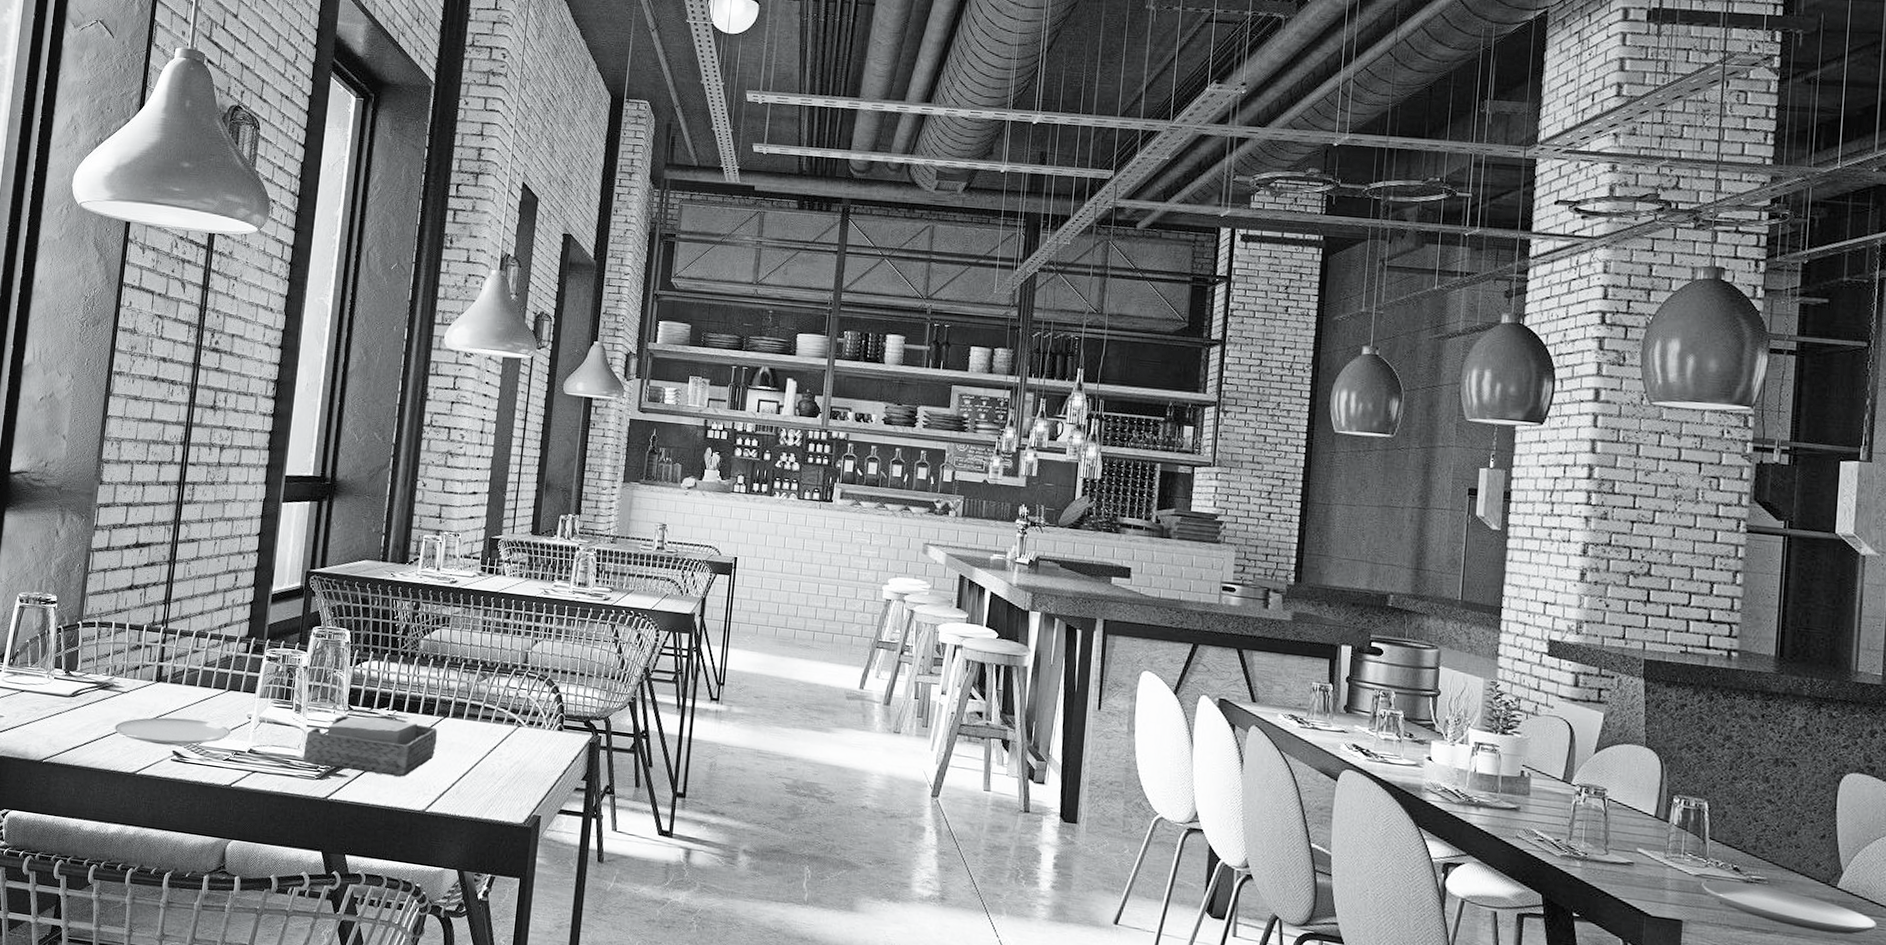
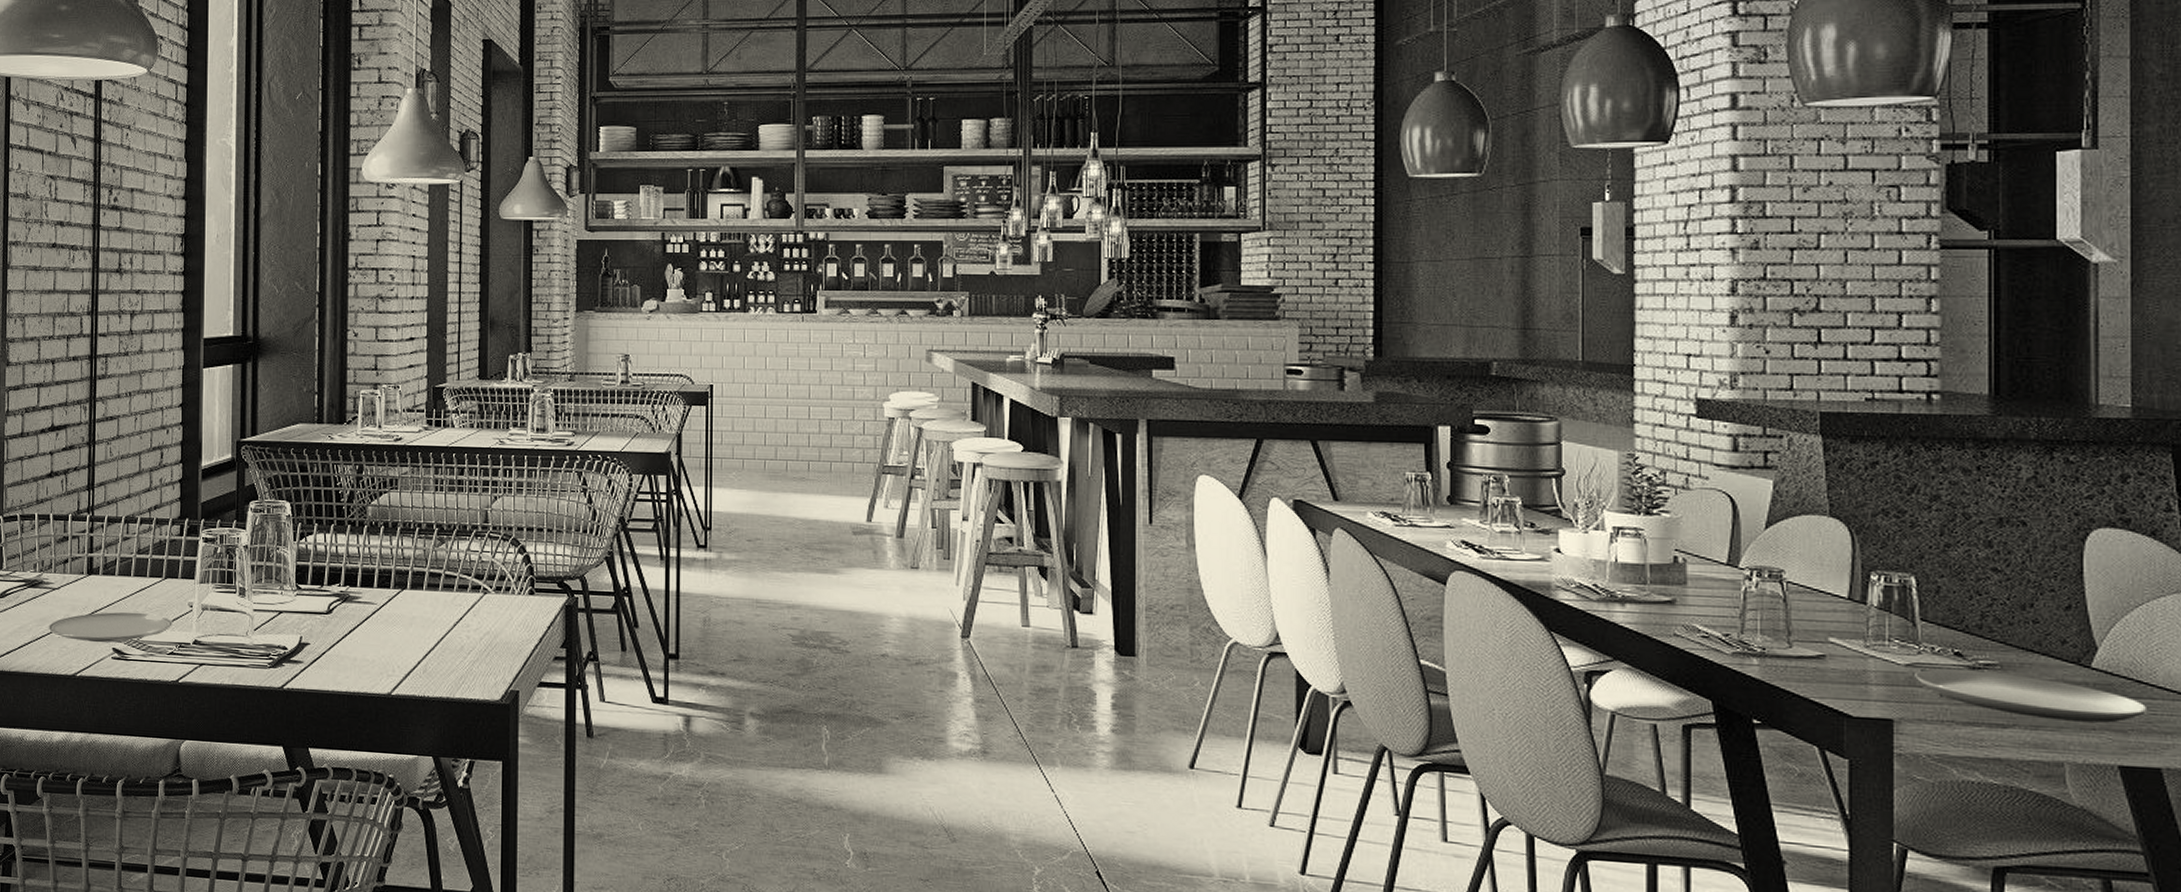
napkin holder: present [303,715,438,777] -> none [252,595,397,659]

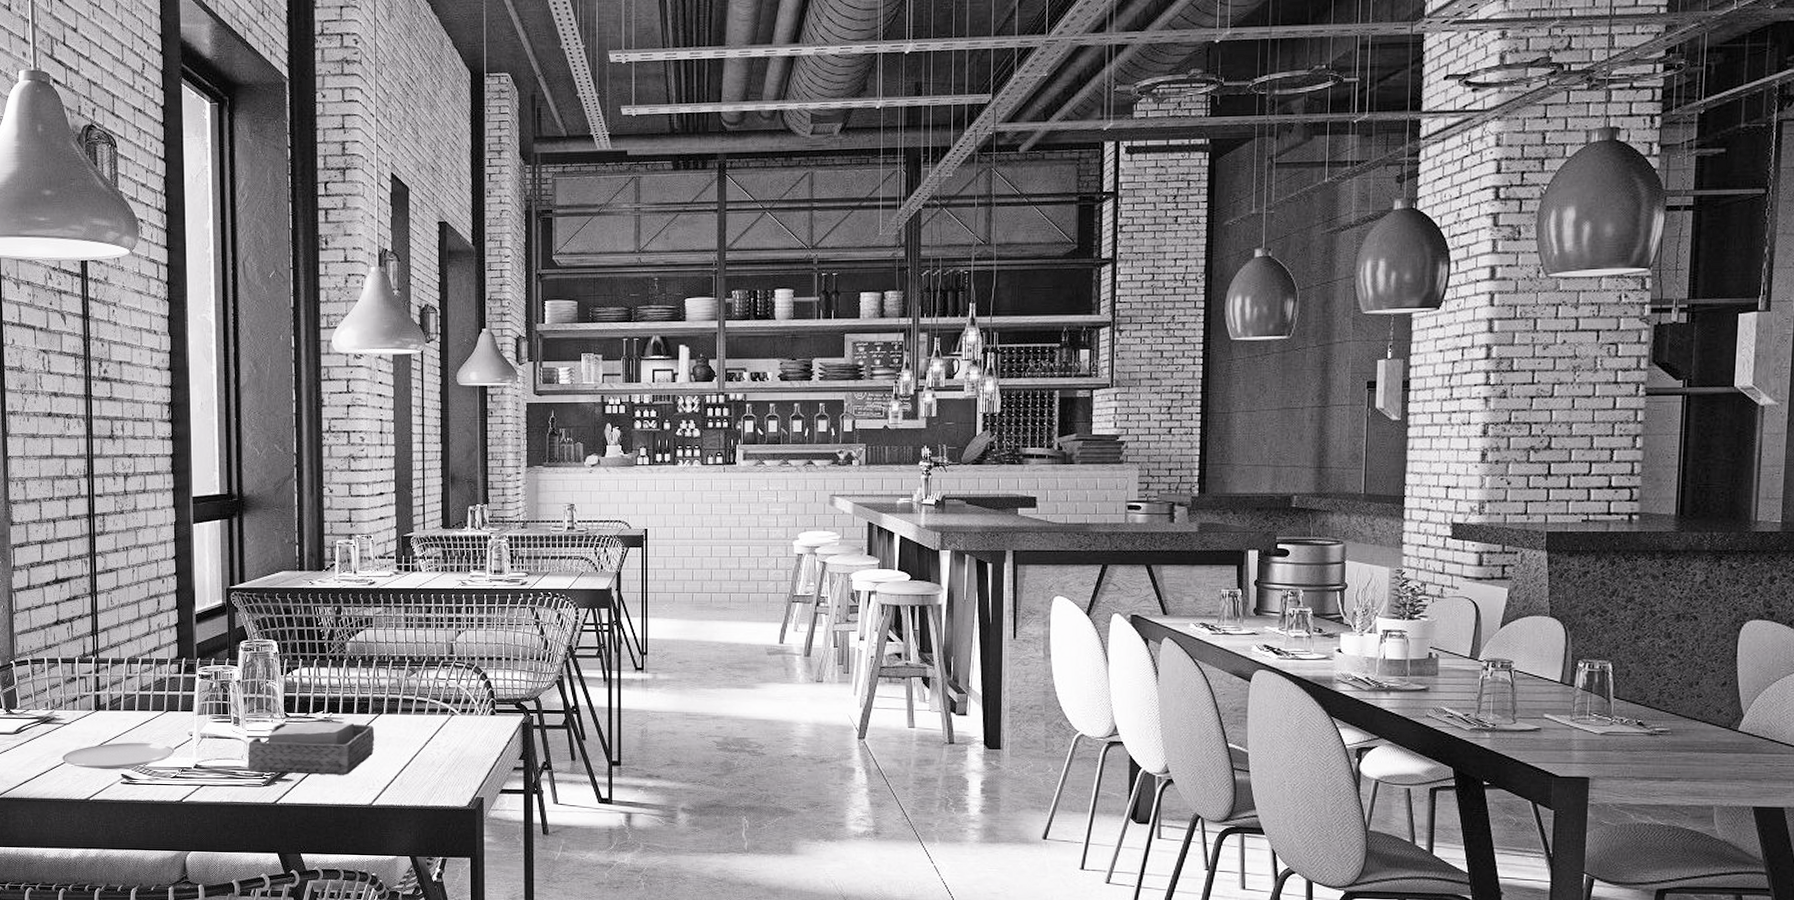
napkin holder: none [252,595,397,659] -> present [247,722,375,775]
plate: present [1915,668,2146,723] -> none [1607,736,1776,774]

